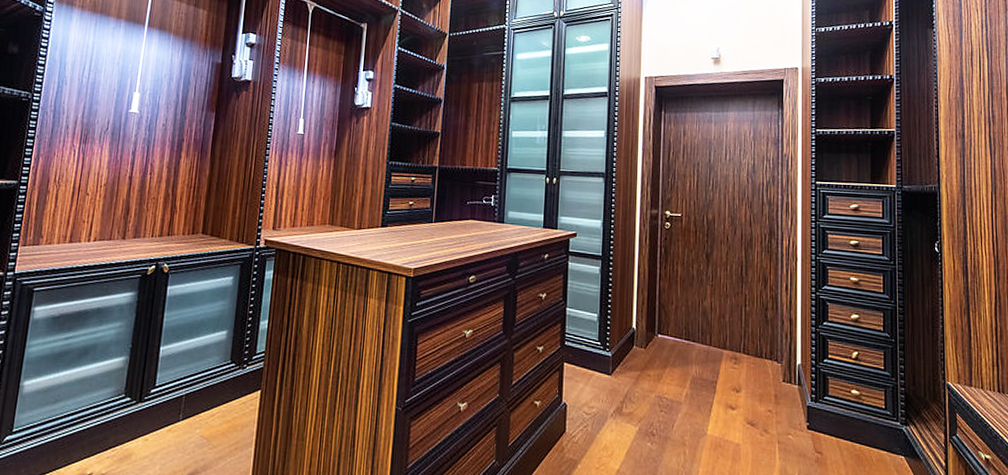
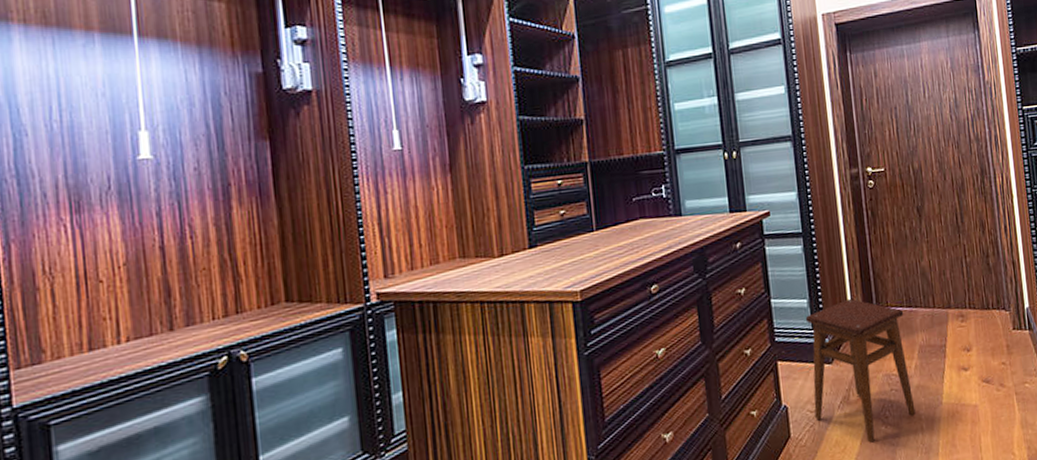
stool: none [590,321,682,455] -> present [805,298,916,443]

